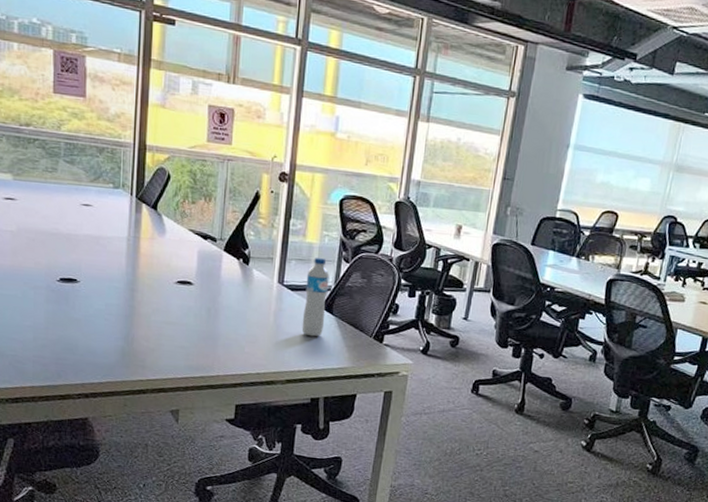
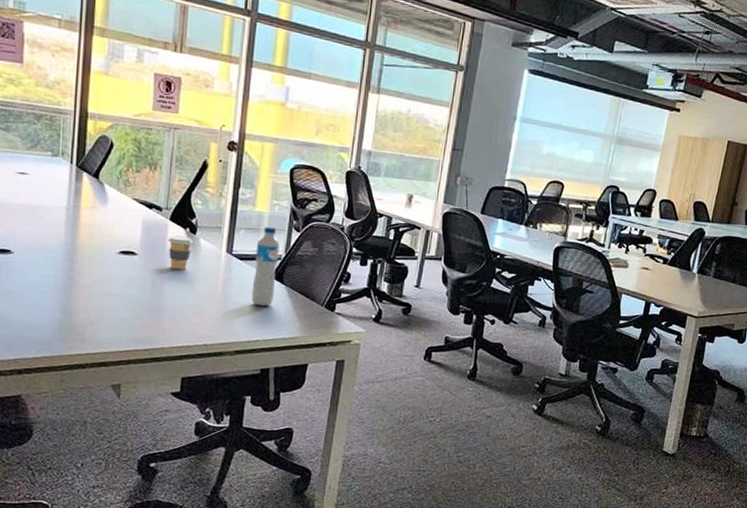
coffee cup: none [223,266,247,300] -> present [168,235,194,270]

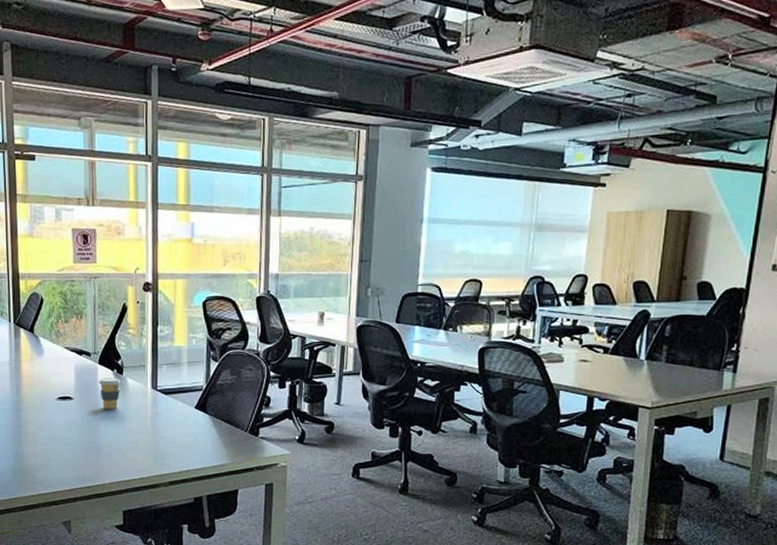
water bottle: present [251,227,280,307] -> none [178,360,201,437]

